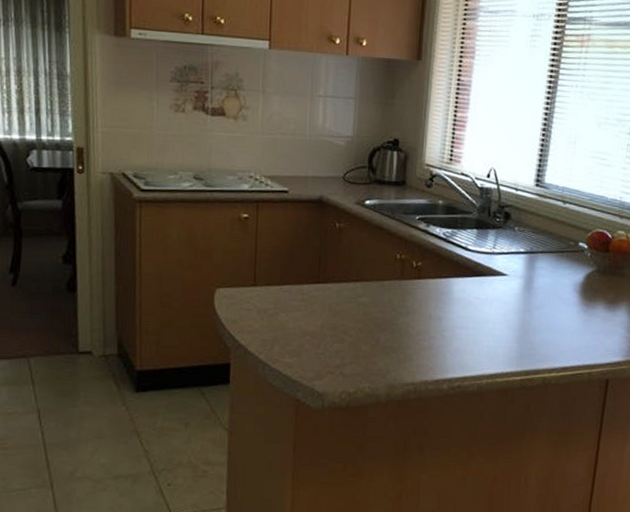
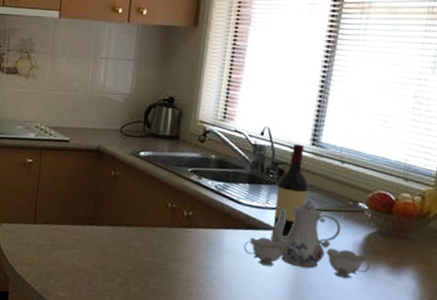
tea set: none [473,242,590,319] -> present [243,199,370,279]
wine bottle: none [500,185,533,282] -> present [273,144,309,237]

